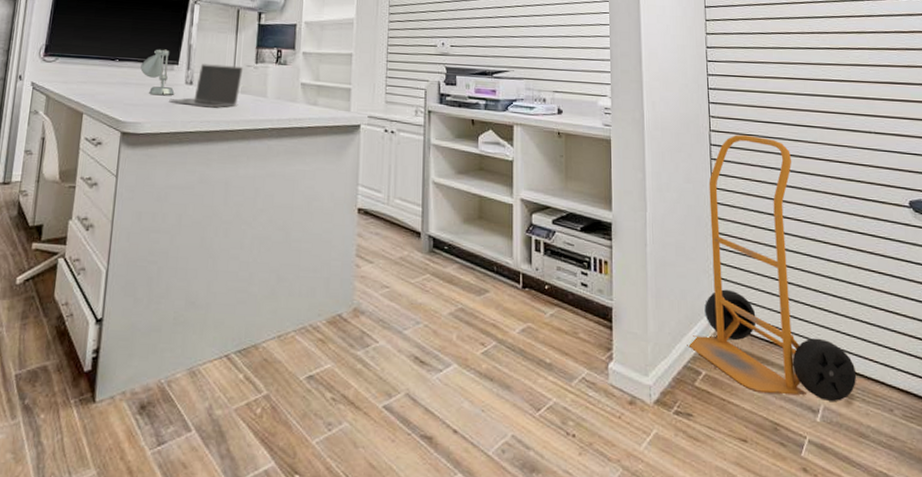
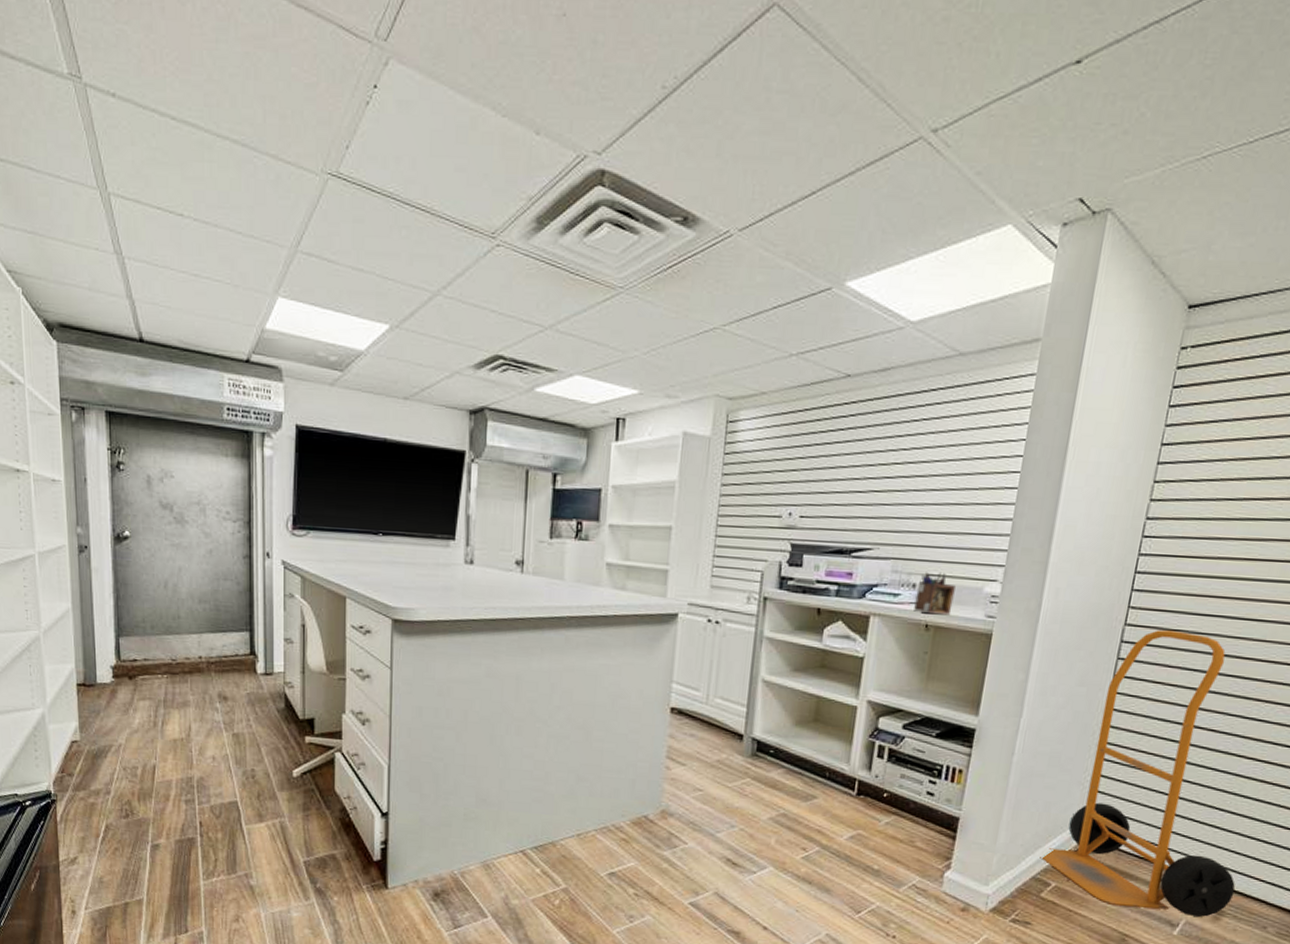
desk lamp: present [140,49,175,96] -> none [409,520,452,578]
laptop: present [169,64,244,108] -> none [446,539,535,592]
desk organizer: none [547,89,576,125] -> present [914,572,956,615]

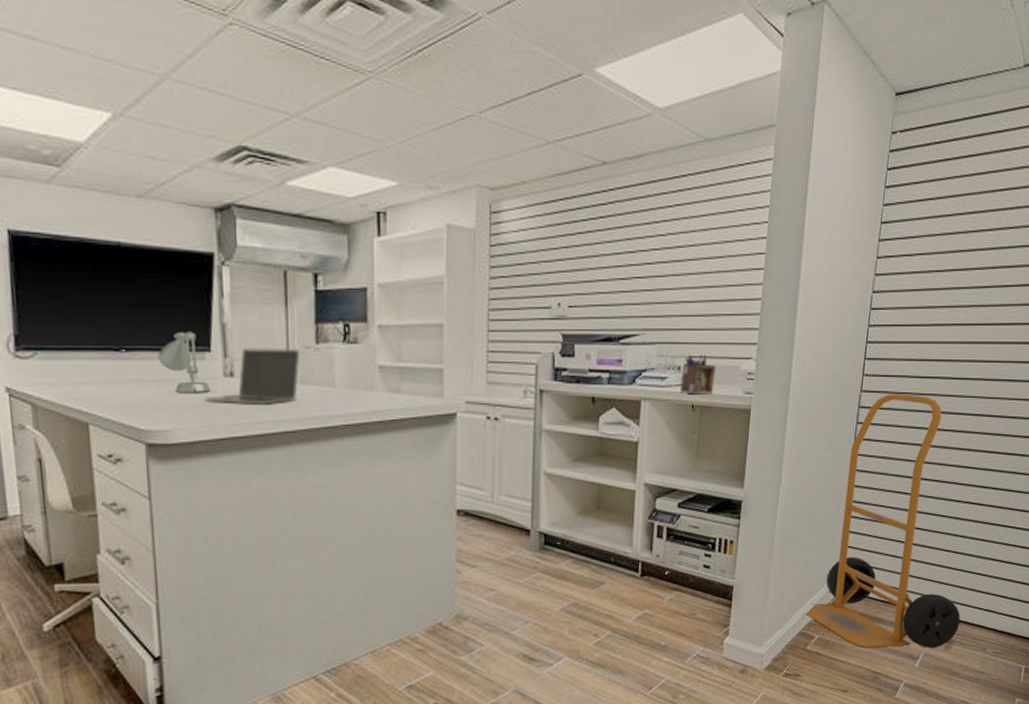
desk lamp: none [409,520,452,578] -> present [158,331,211,394]
laptop: none [446,539,535,592] -> present [205,348,301,405]

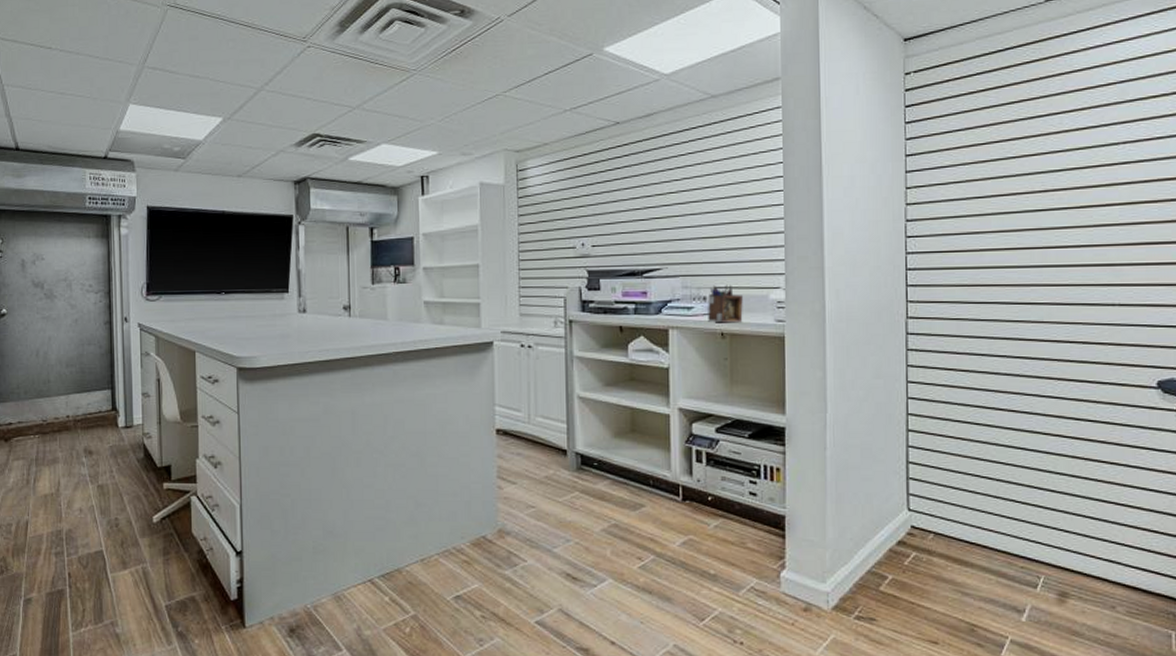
desk lamp: present [158,331,211,394] -> none [249,277,288,327]
laptop: present [205,348,301,405] -> none [283,288,359,336]
hand truck: present [804,394,961,648] -> none [871,320,1074,600]

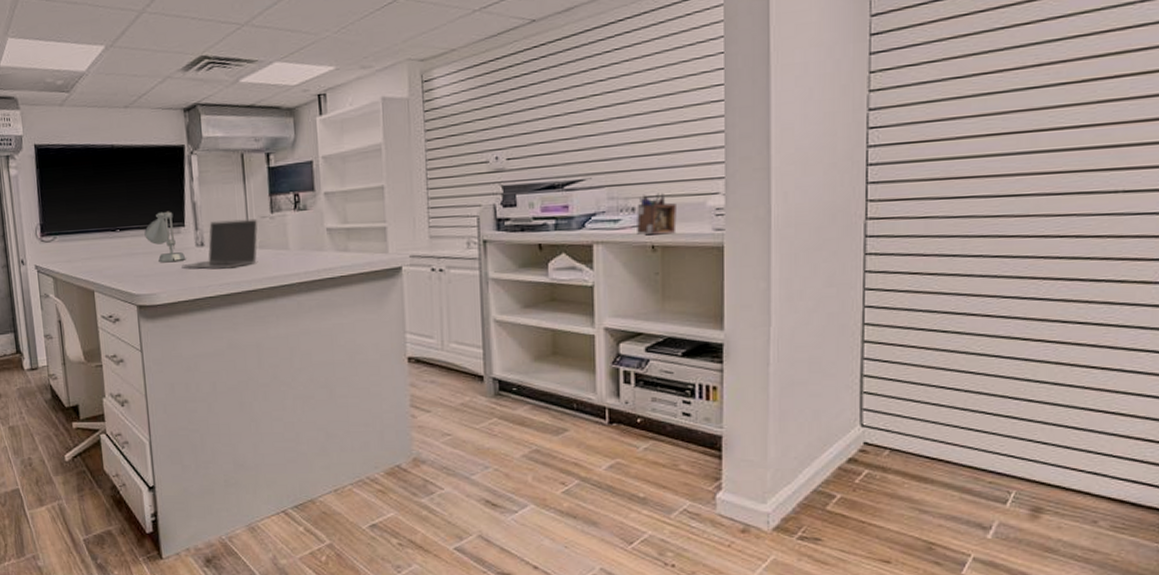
desk lamp: none [249,277,288,327] -> present [144,211,186,263]
laptop: none [283,288,359,336] -> present [181,218,258,270]

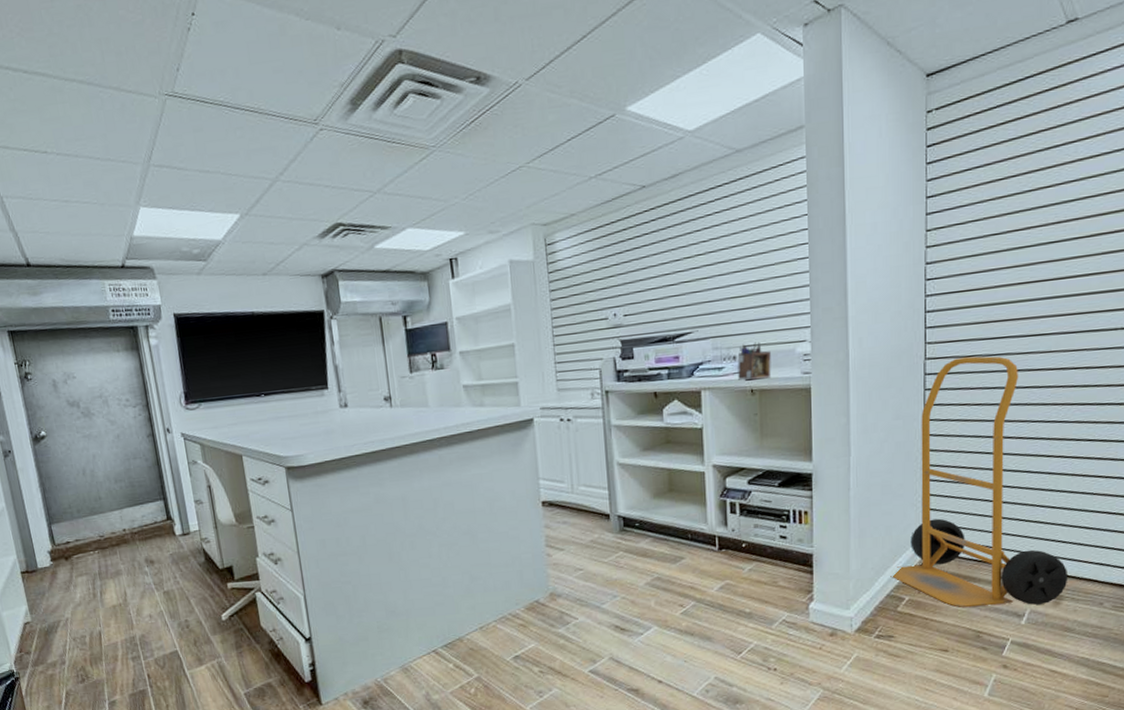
desk lamp: present [144,211,186,263] -> none [288,374,331,425]
laptop: present [181,218,258,270] -> none [327,379,399,430]
hand truck: none [818,218,1051,516] -> present [890,356,1069,607]

